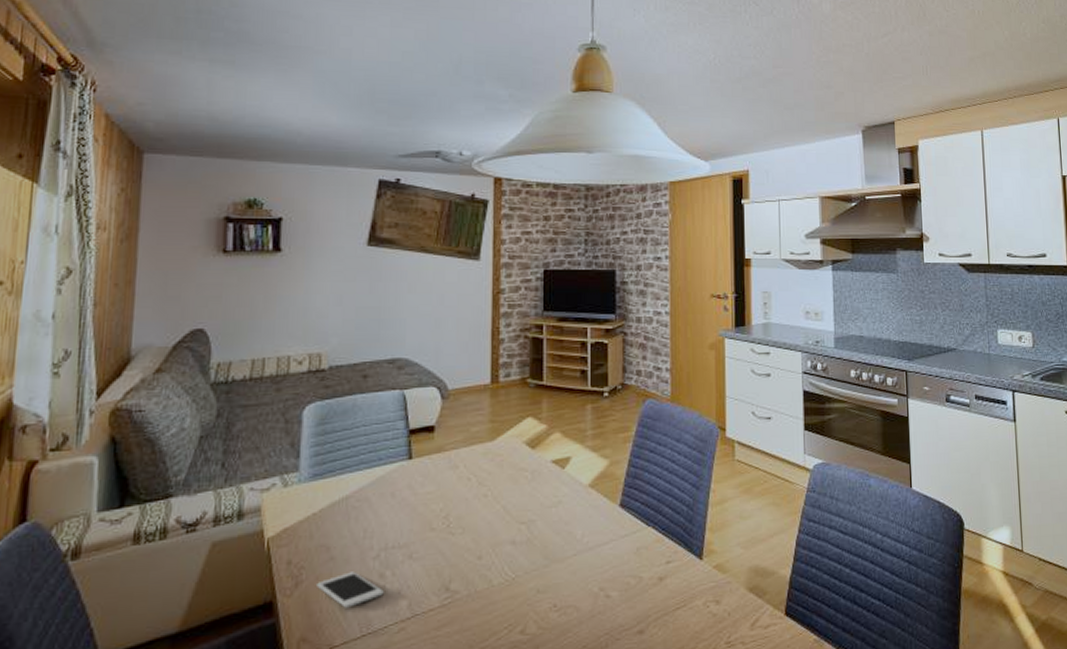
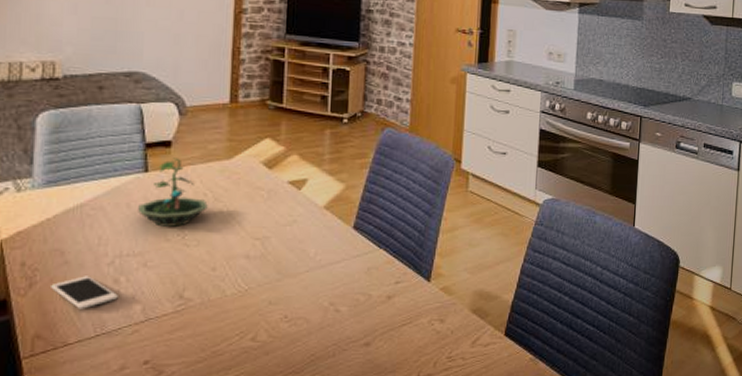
terrarium: none [403,442,472,516] -> present [138,158,208,227]

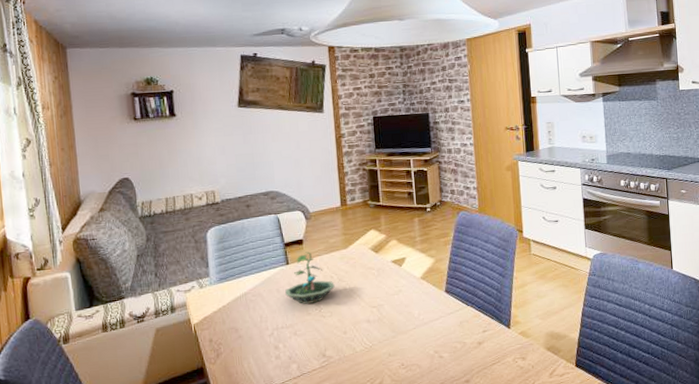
cell phone: present [51,276,118,309] -> none [232,345,279,371]

